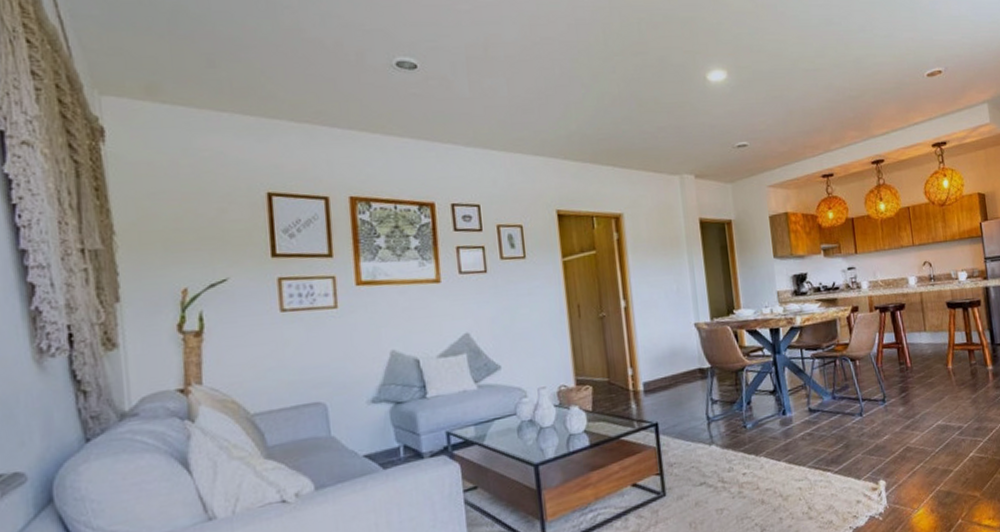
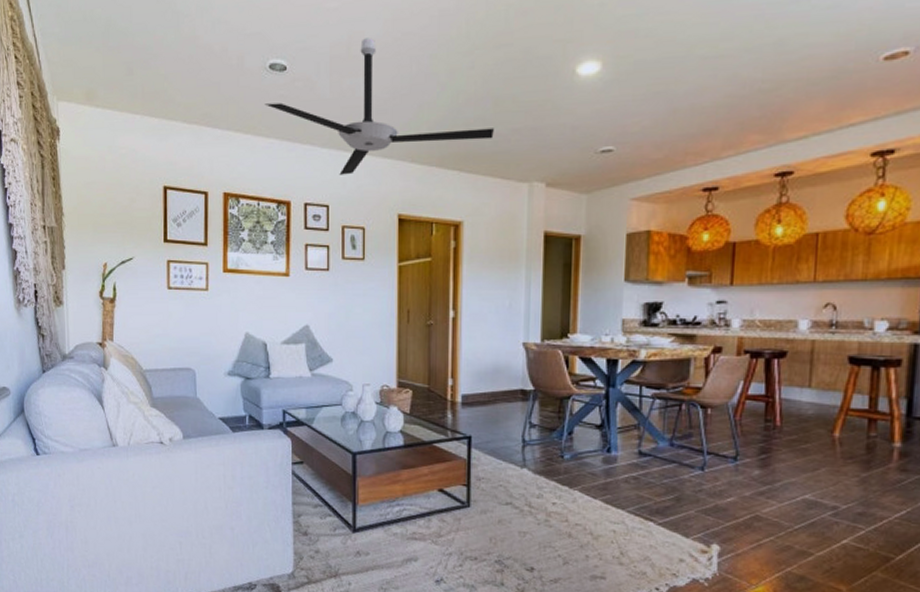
ceiling fan: none [393,41,642,174] -> present [264,38,494,175]

